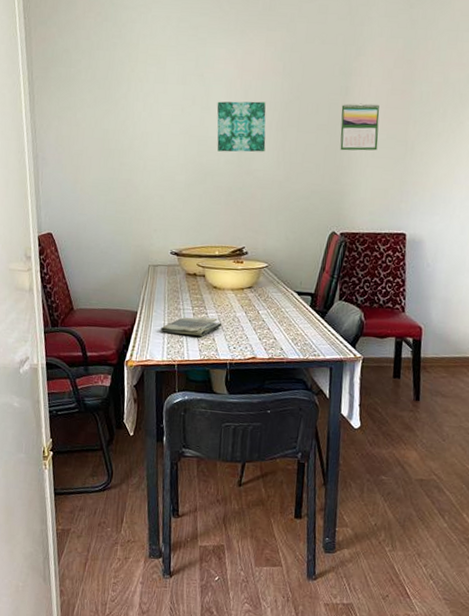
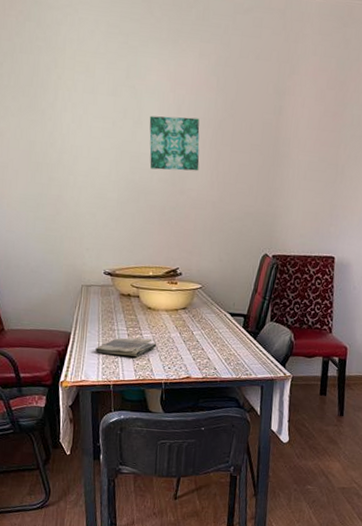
calendar: present [340,103,380,151] -> none [273,123,312,173]

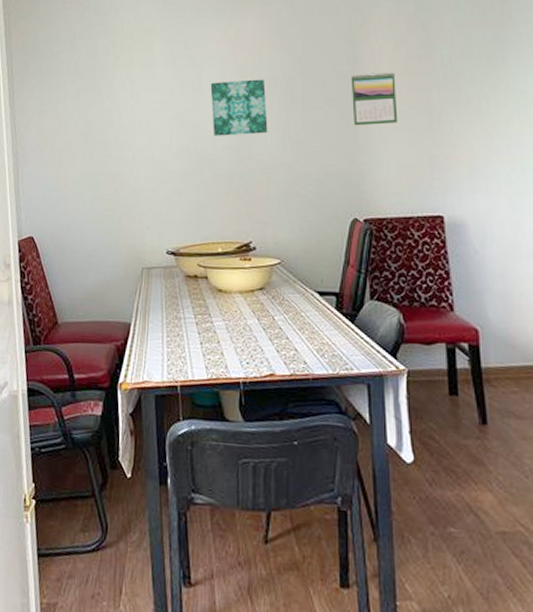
dish towel: present [95,337,157,357] -> none [159,327,231,350]
calendar: none [273,123,312,173] -> present [351,73,398,126]

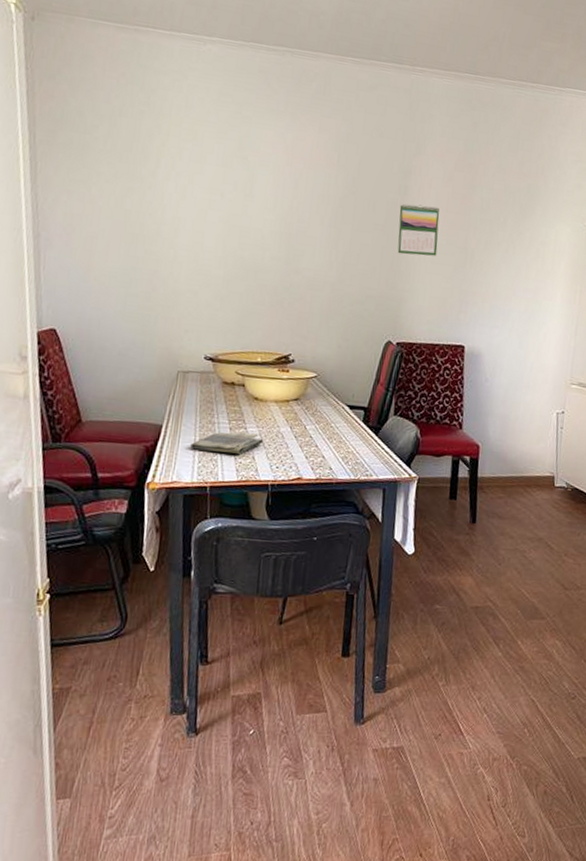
dish towel: none [159,327,231,350] -> present [190,431,264,454]
wall art: present [210,79,268,136] -> none [261,189,318,250]

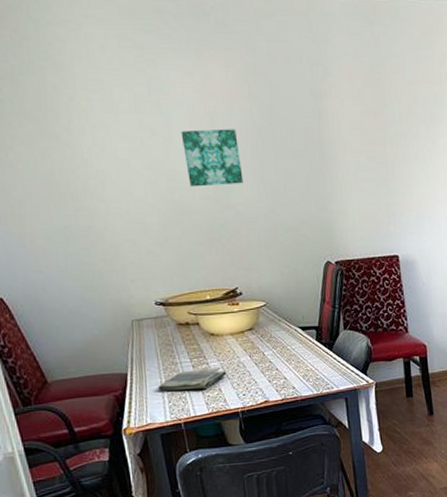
wall art: none [261,189,318,250] -> present [181,129,243,187]
calendar: present [397,203,440,257] -> none [317,126,359,177]

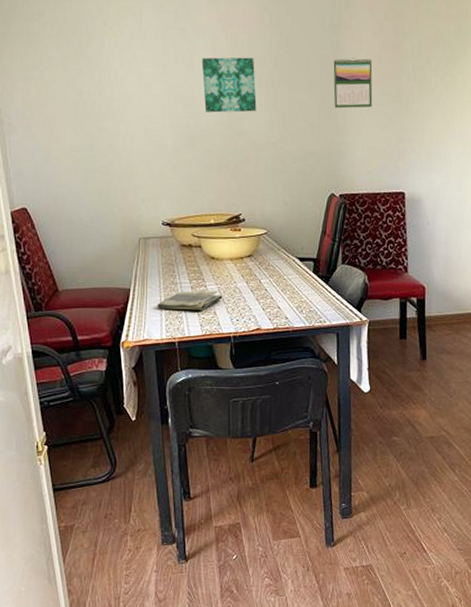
calendar: none [317,126,359,177] -> present [333,58,373,109]

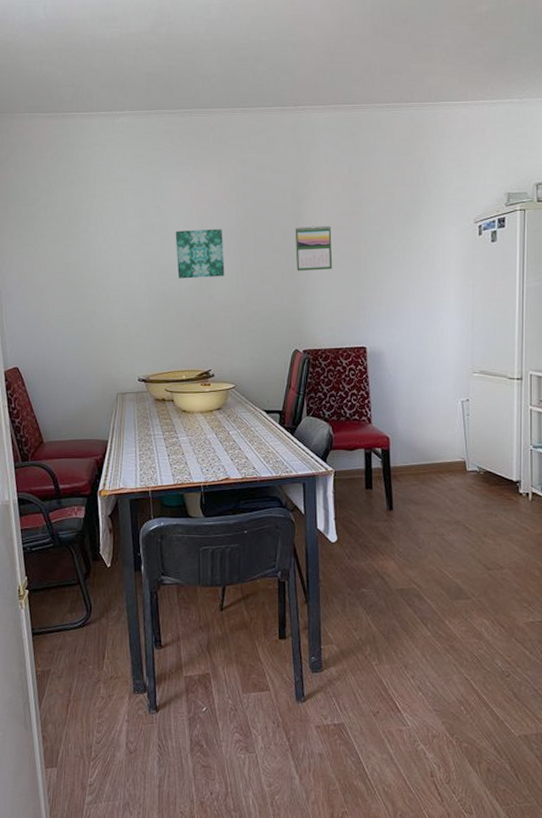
dish towel: present [157,290,223,310] -> none [132,441,194,461]

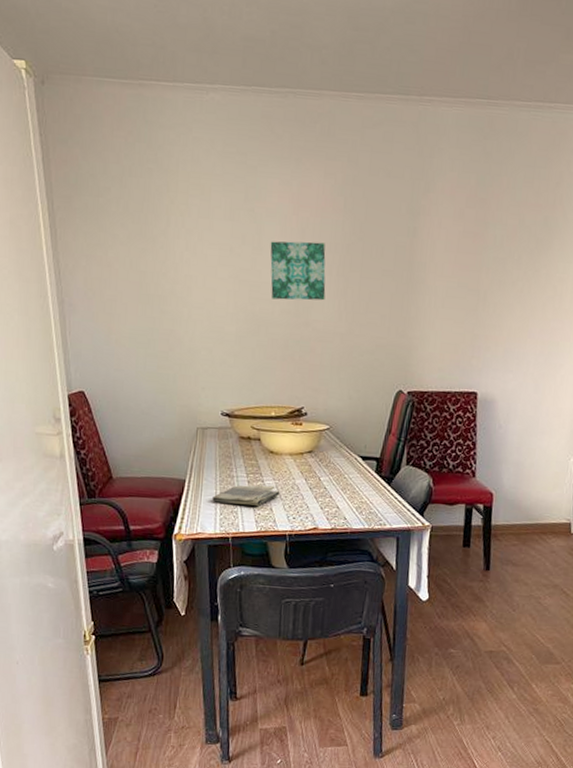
dish towel: none [132,441,194,461] -> present [212,485,280,506]
calendar: present [295,226,333,271] -> none [407,246,450,301]

